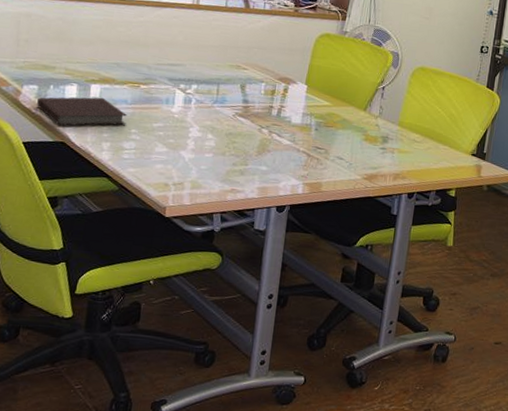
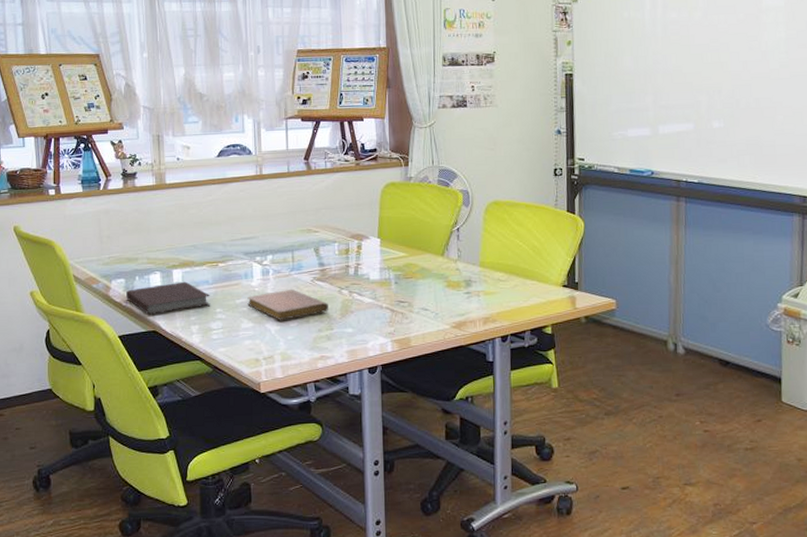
notebook: none [164,120,247,150] -> present [247,289,328,320]

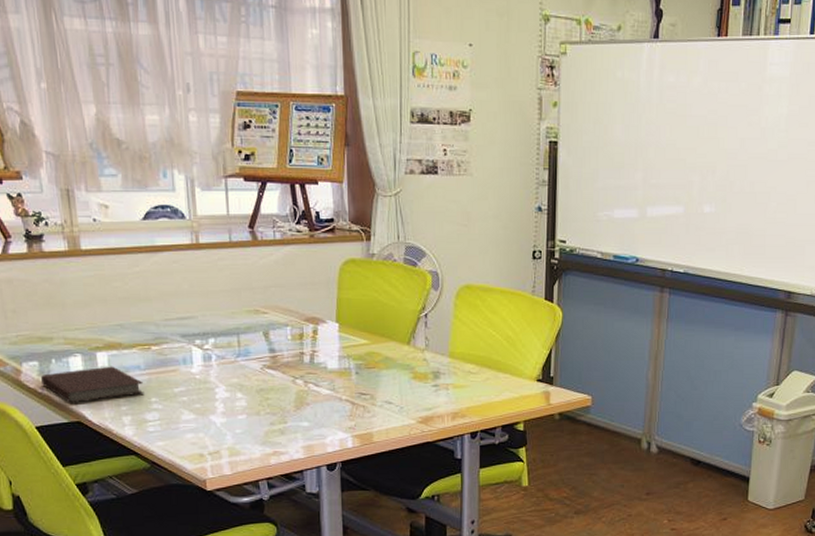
notebook: present [247,289,328,320] -> none [187,378,281,412]

